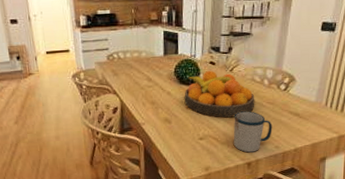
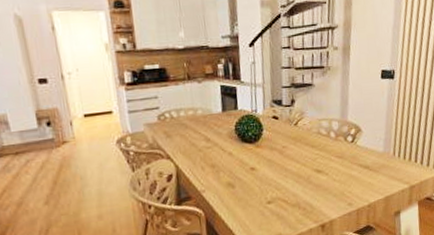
fruit bowl: present [184,71,255,118] -> none [247,126,324,177]
mug: present [233,111,272,153] -> none [302,167,344,214]

